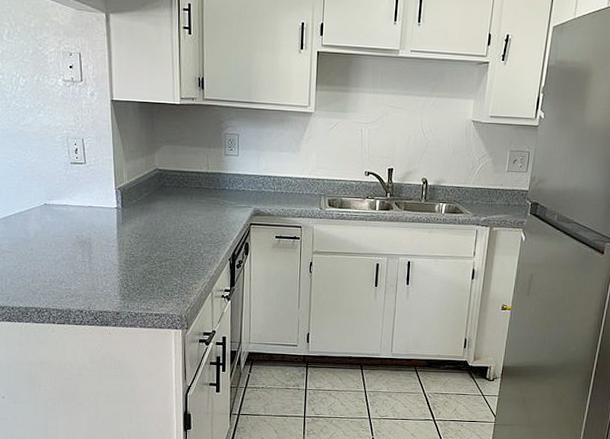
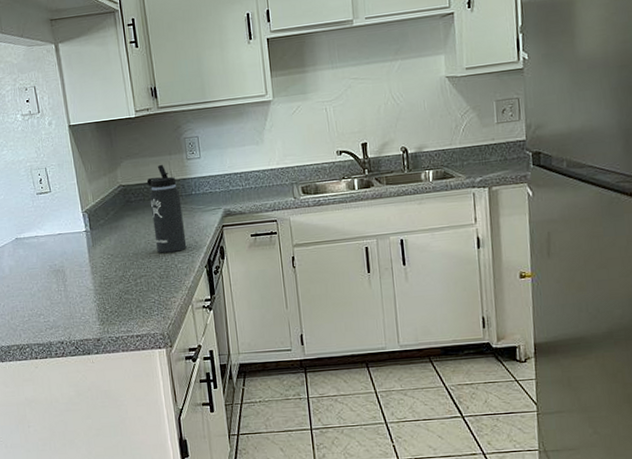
thermos bottle: none [183,156,214,242] -> present [146,165,187,253]

